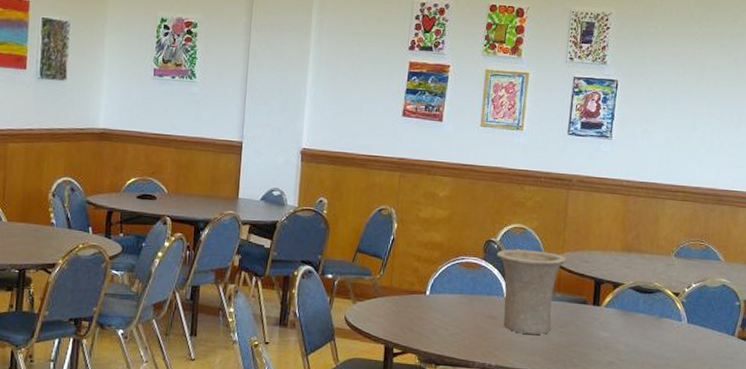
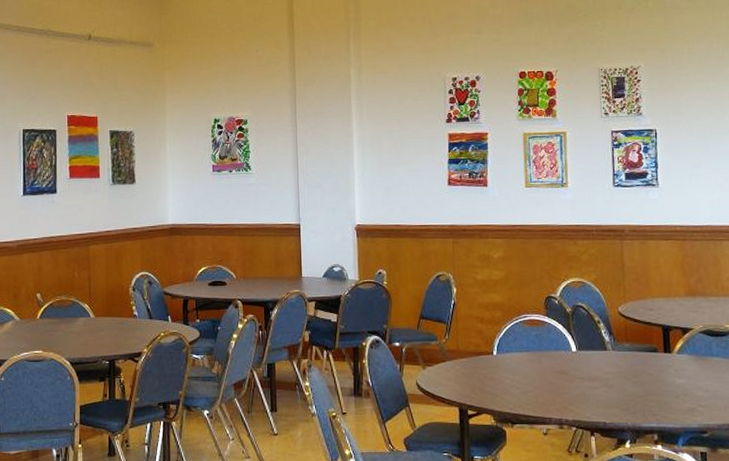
vase: present [496,249,567,335] -> none [558,302,630,387]

